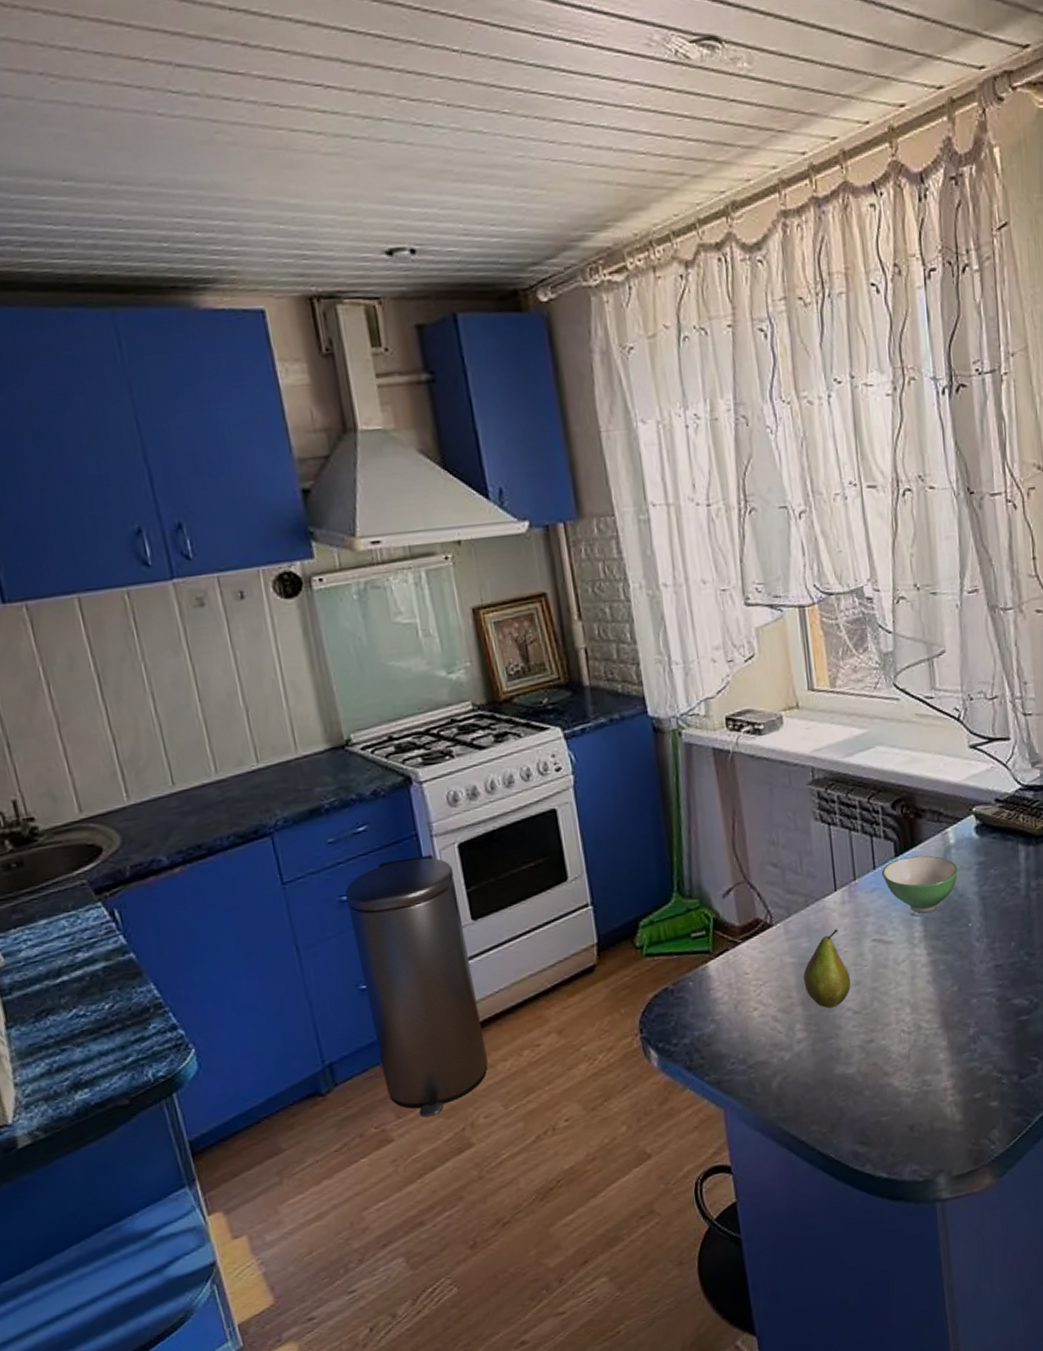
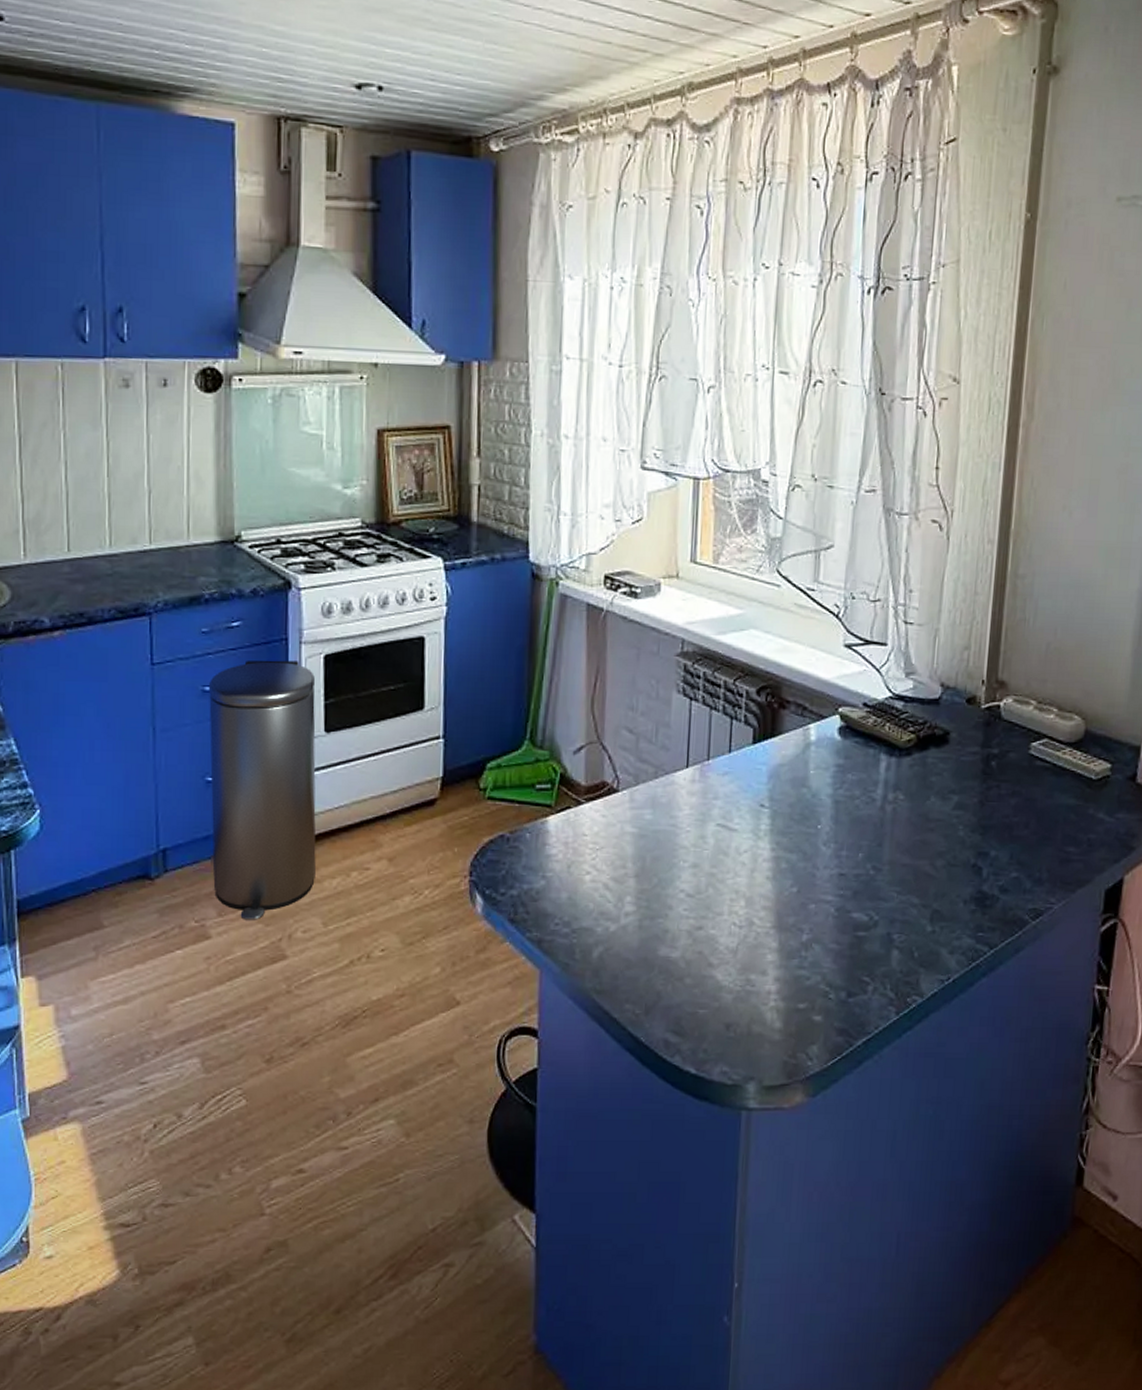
fruit: present [803,929,851,1009] -> none [641,806,688,887]
bowl: present [882,855,958,913] -> none [737,746,815,807]

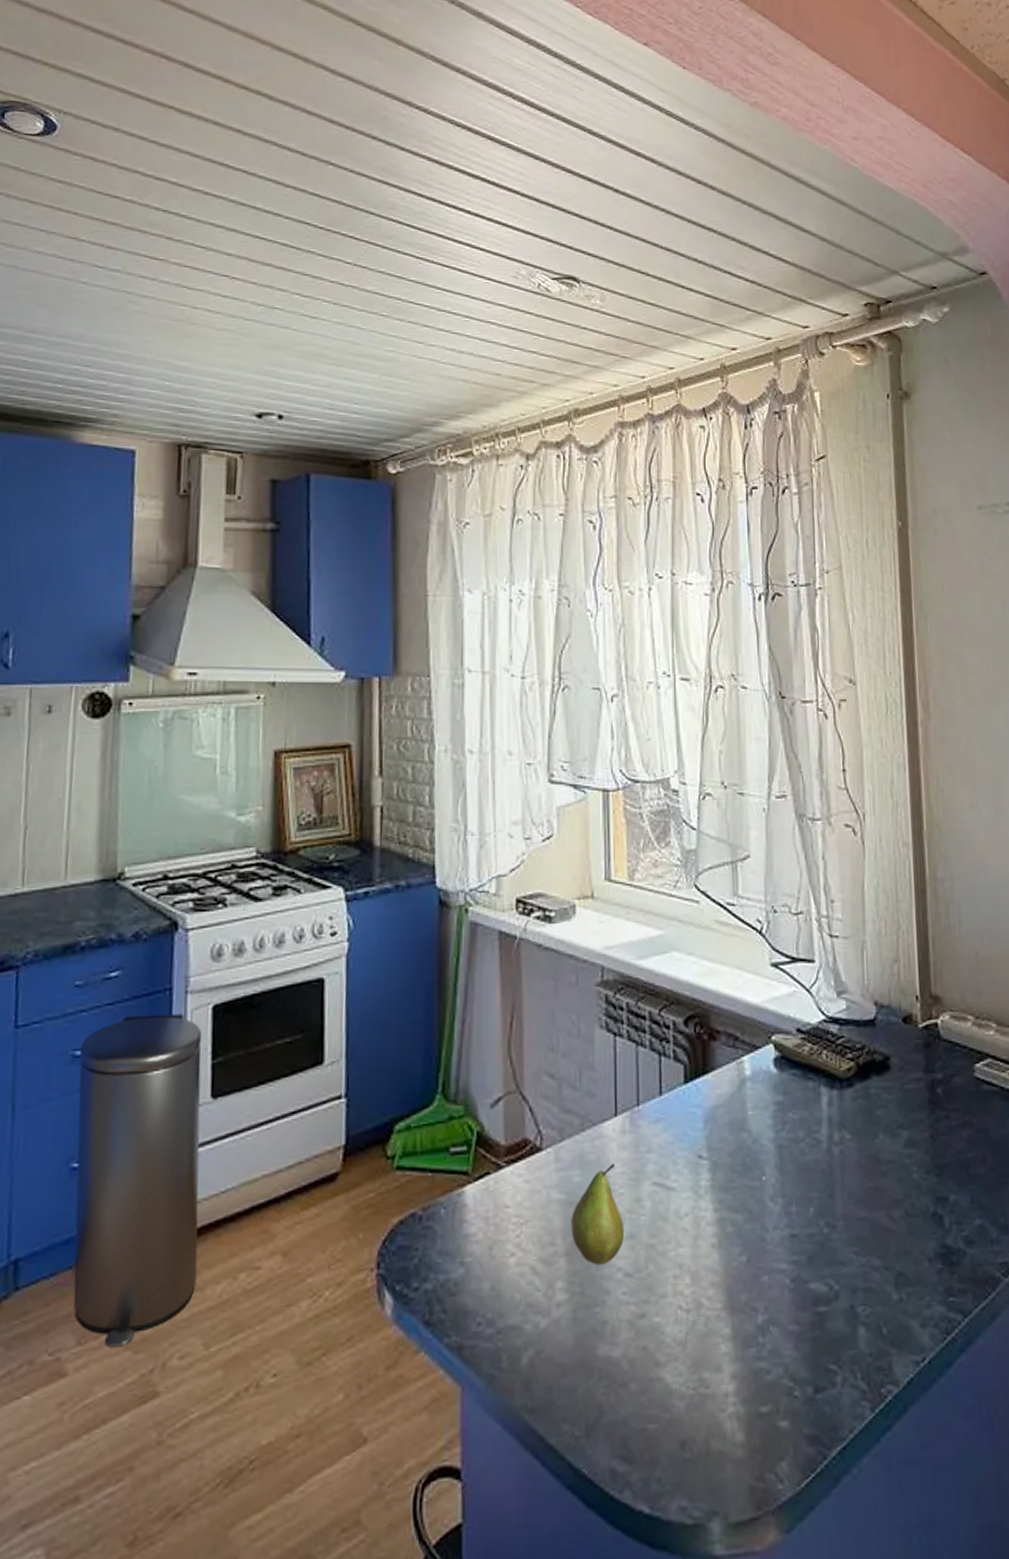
fruit: none [641,806,688,887] -> present [571,1164,624,1266]

